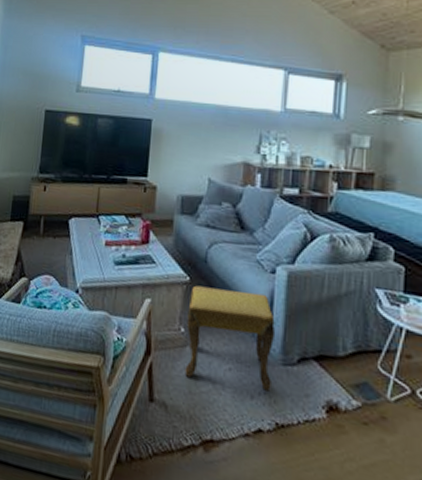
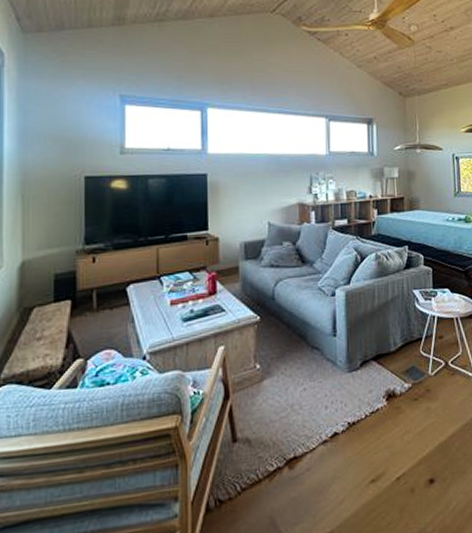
footstool: present [185,285,276,393] -> none [261,315,341,408]

